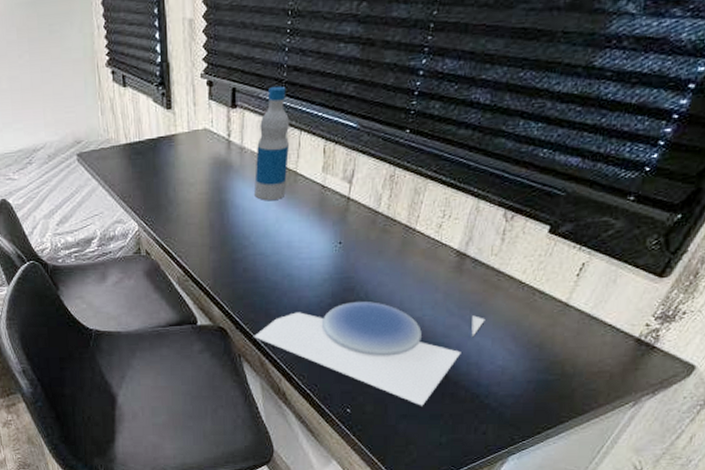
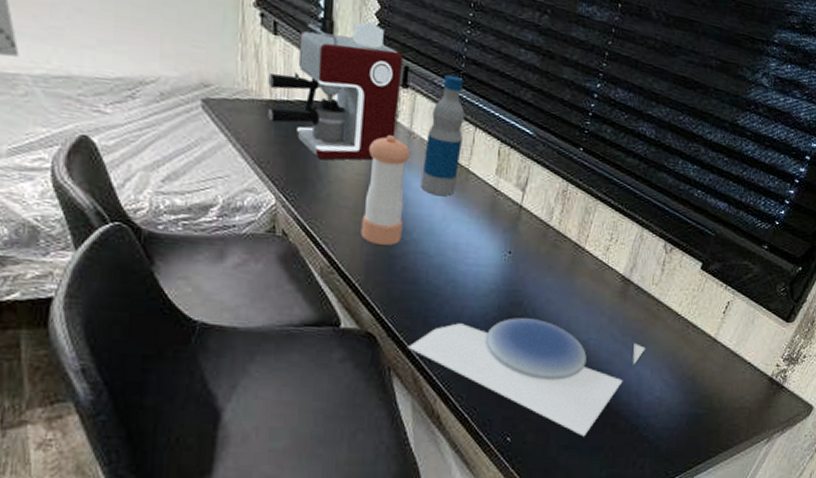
coffee maker: none [123,55,231,187] -> present [268,21,404,161]
pepper shaker: none [207,154,243,252] -> present [360,135,410,246]

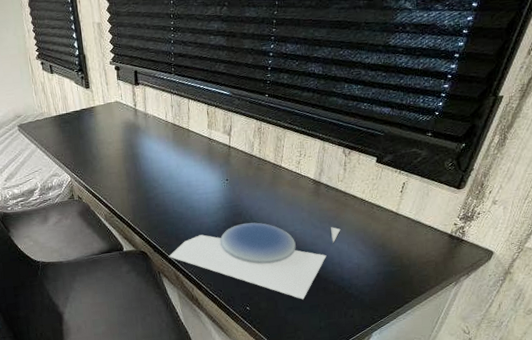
coffee maker: present [268,21,404,161] -> none [52,48,136,146]
pepper shaker: present [360,135,410,246] -> none [120,119,152,193]
bottle: present [421,74,465,196] -> none [157,68,182,152]

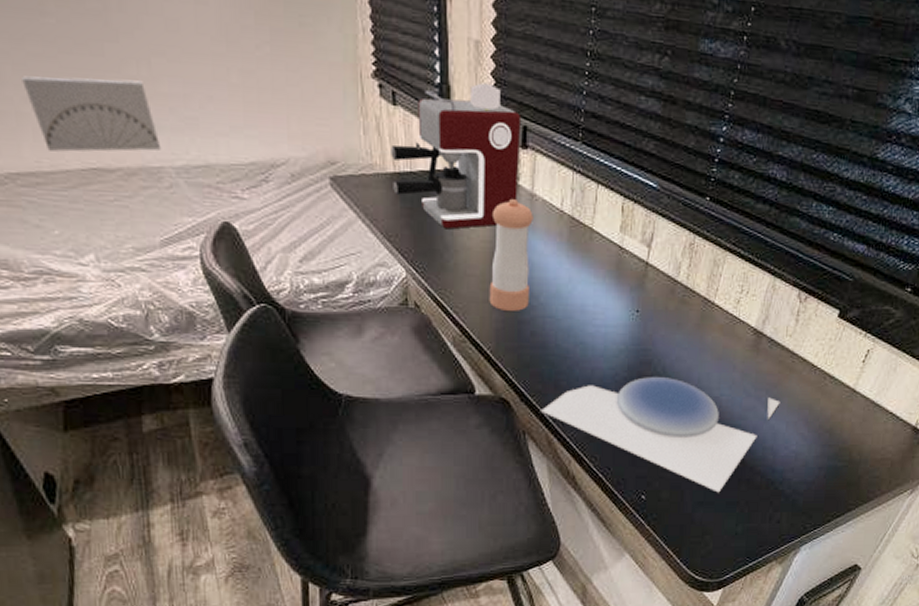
coffee maker: none [52,48,136,146] -> present [391,82,522,230]
pepper shaker: none [120,119,152,193] -> present [489,199,533,311]

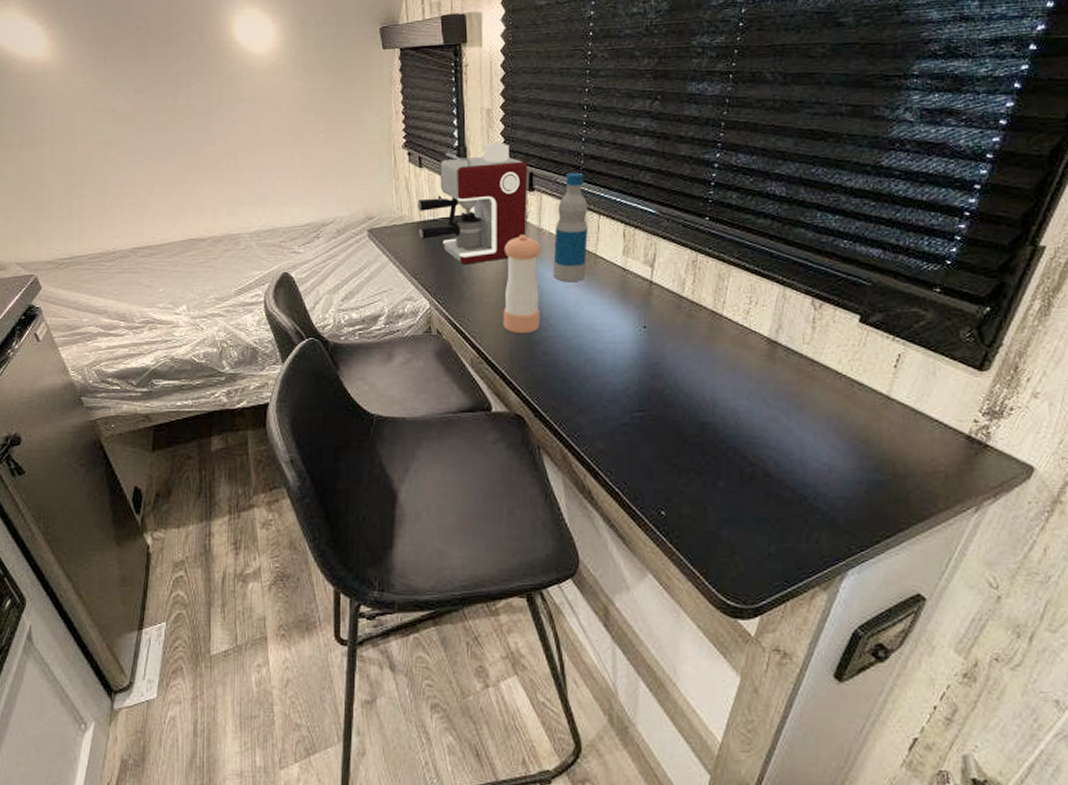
wall art: present [22,76,162,152] -> none [148,171,241,229]
plate: present [541,377,780,493] -> none [555,390,805,509]
bottle: none [546,130,587,258] -> present [553,172,589,283]

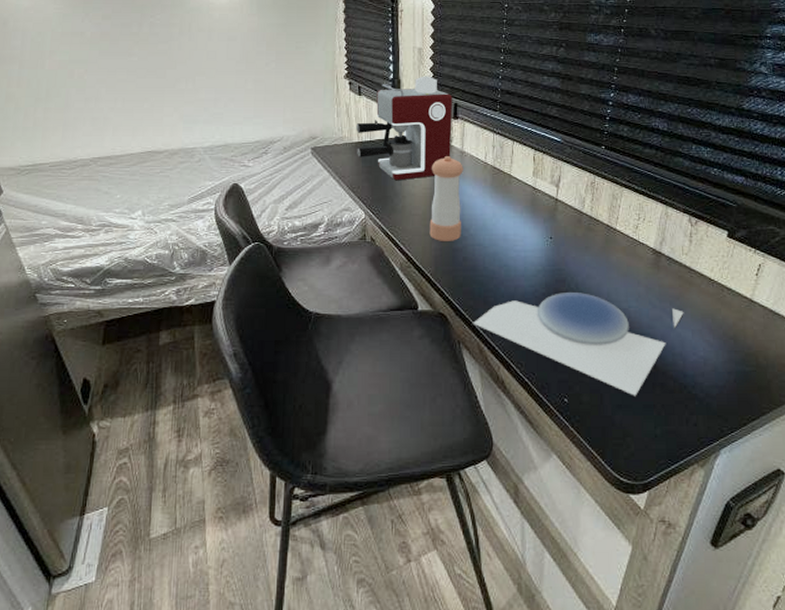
bottle: present [553,172,589,283] -> none [473,104,504,198]
plate: none [555,390,805,509] -> present [473,293,684,396]

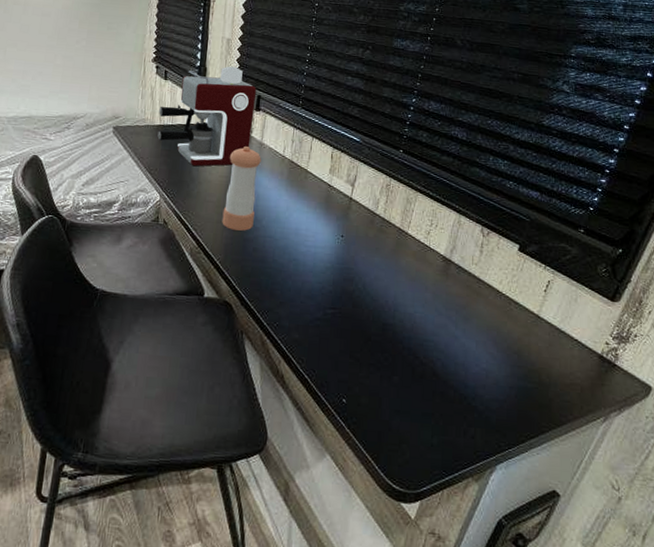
plate: present [473,293,684,396] -> none [258,292,470,403]

